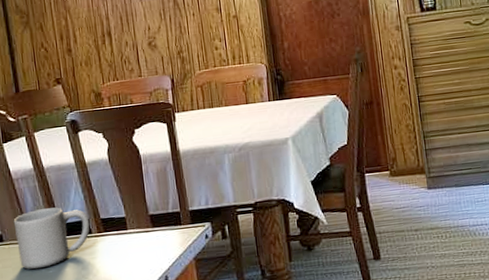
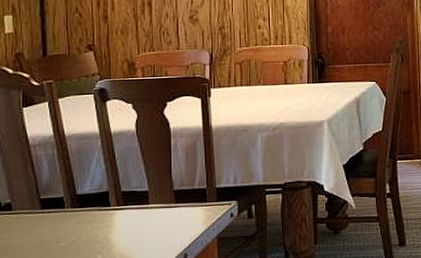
mug: present [13,207,90,270] -> none [25,177,109,242]

